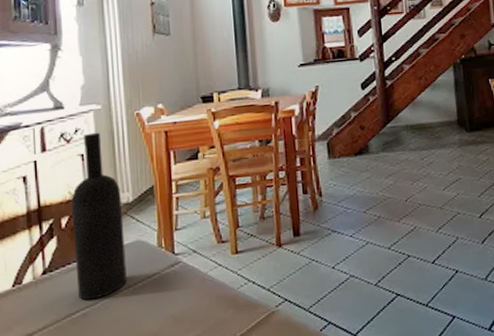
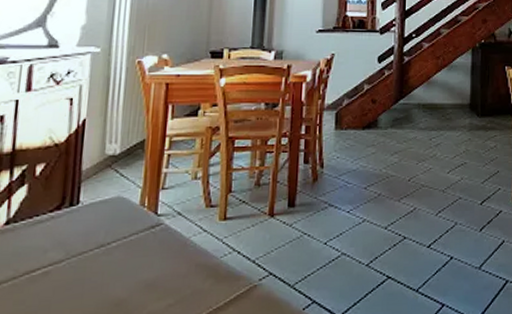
wine bottle: present [71,132,127,301] -> none [42,76,108,257]

